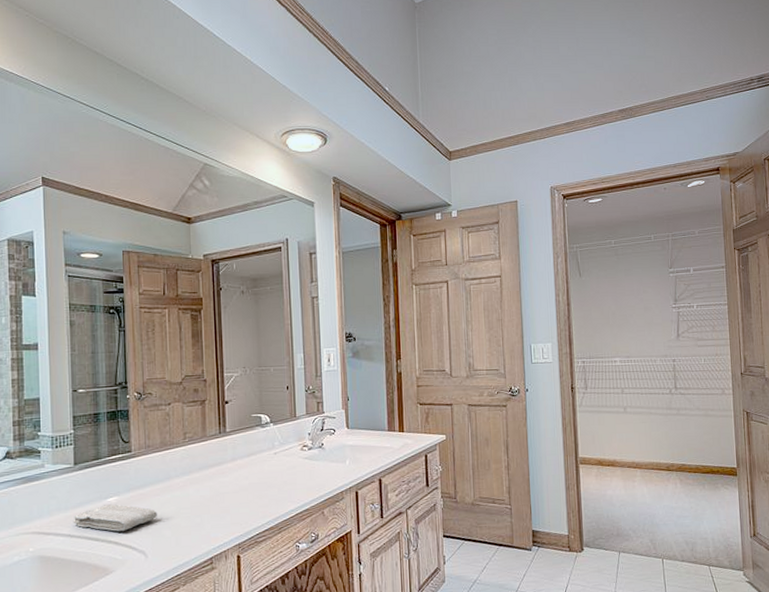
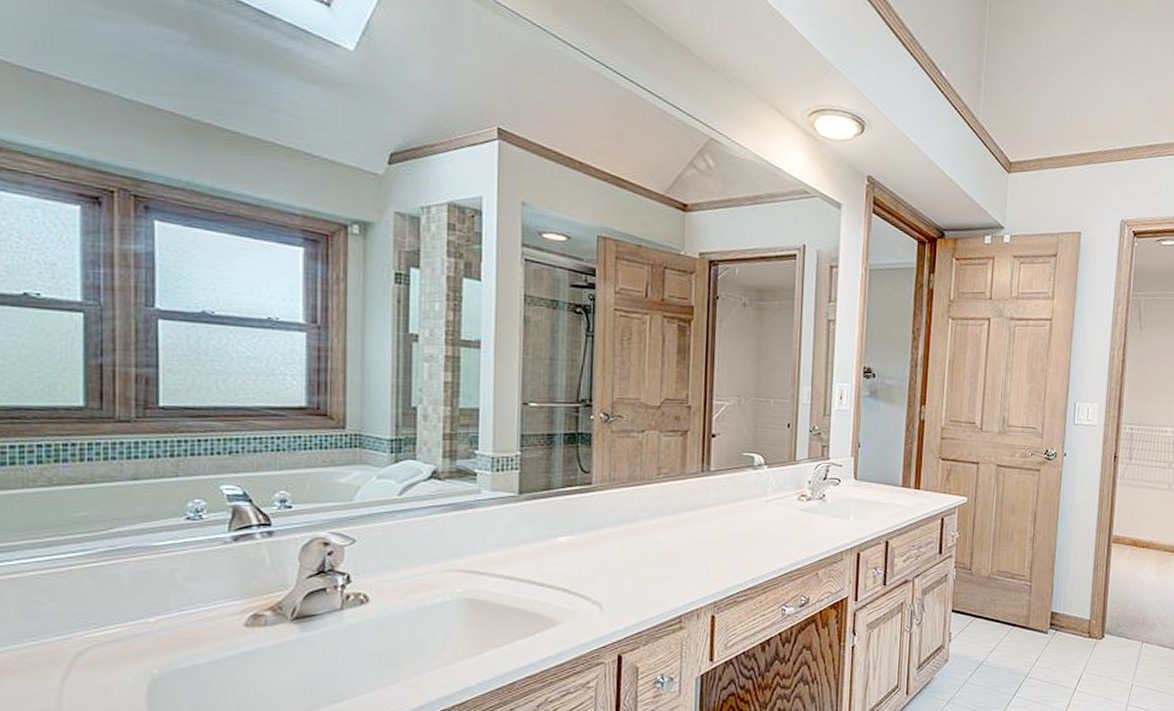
washcloth: present [73,504,157,532] -> none [513,544,618,577]

